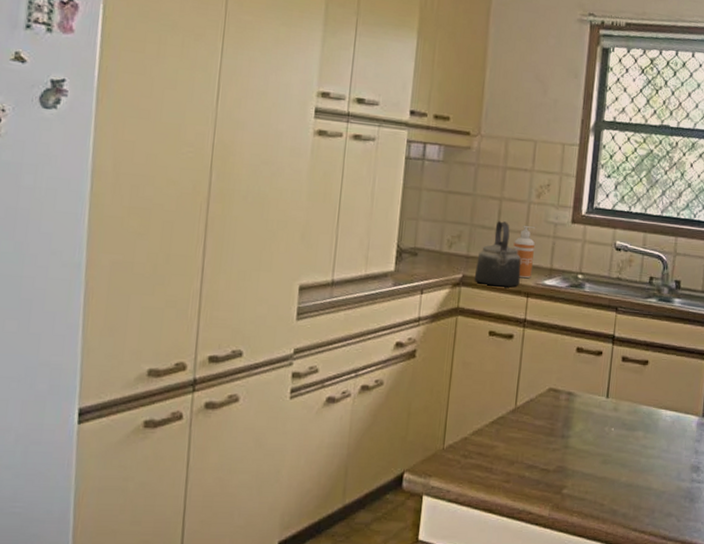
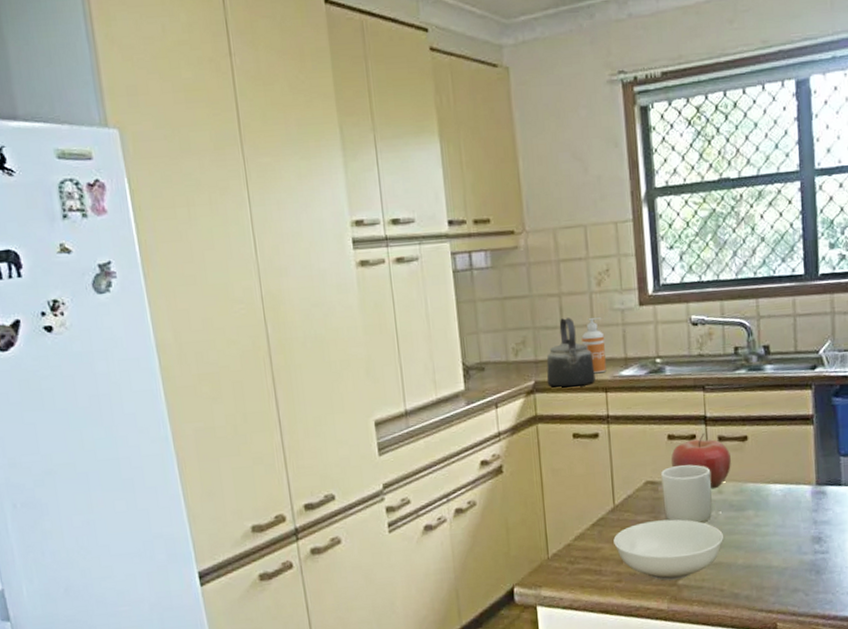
bowl: none [509,427,612,488] -> present [613,519,723,581]
mug: none [561,378,611,437] -> present [660,464,712,524]
fruit: none [575,352,631,406] -> present [670,434,731,489]

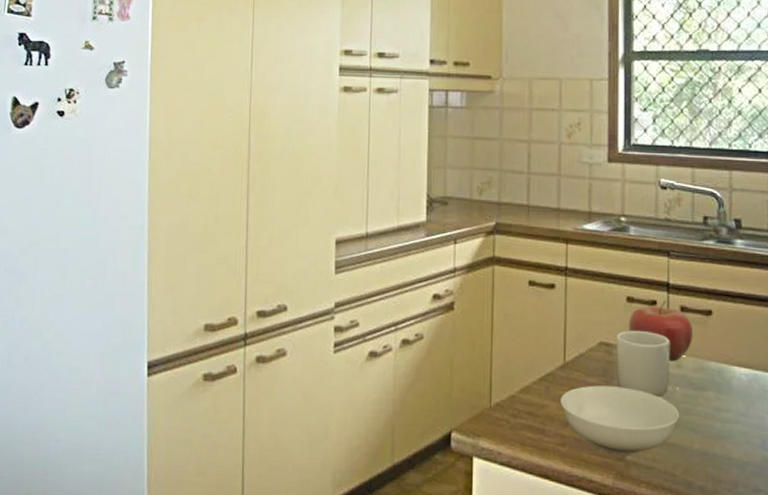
kettle: present [546,318,595,388] -> none [508,164,557,234]
soap dispenser: present [581,317,606,374] -> none [547,167,571,224]

